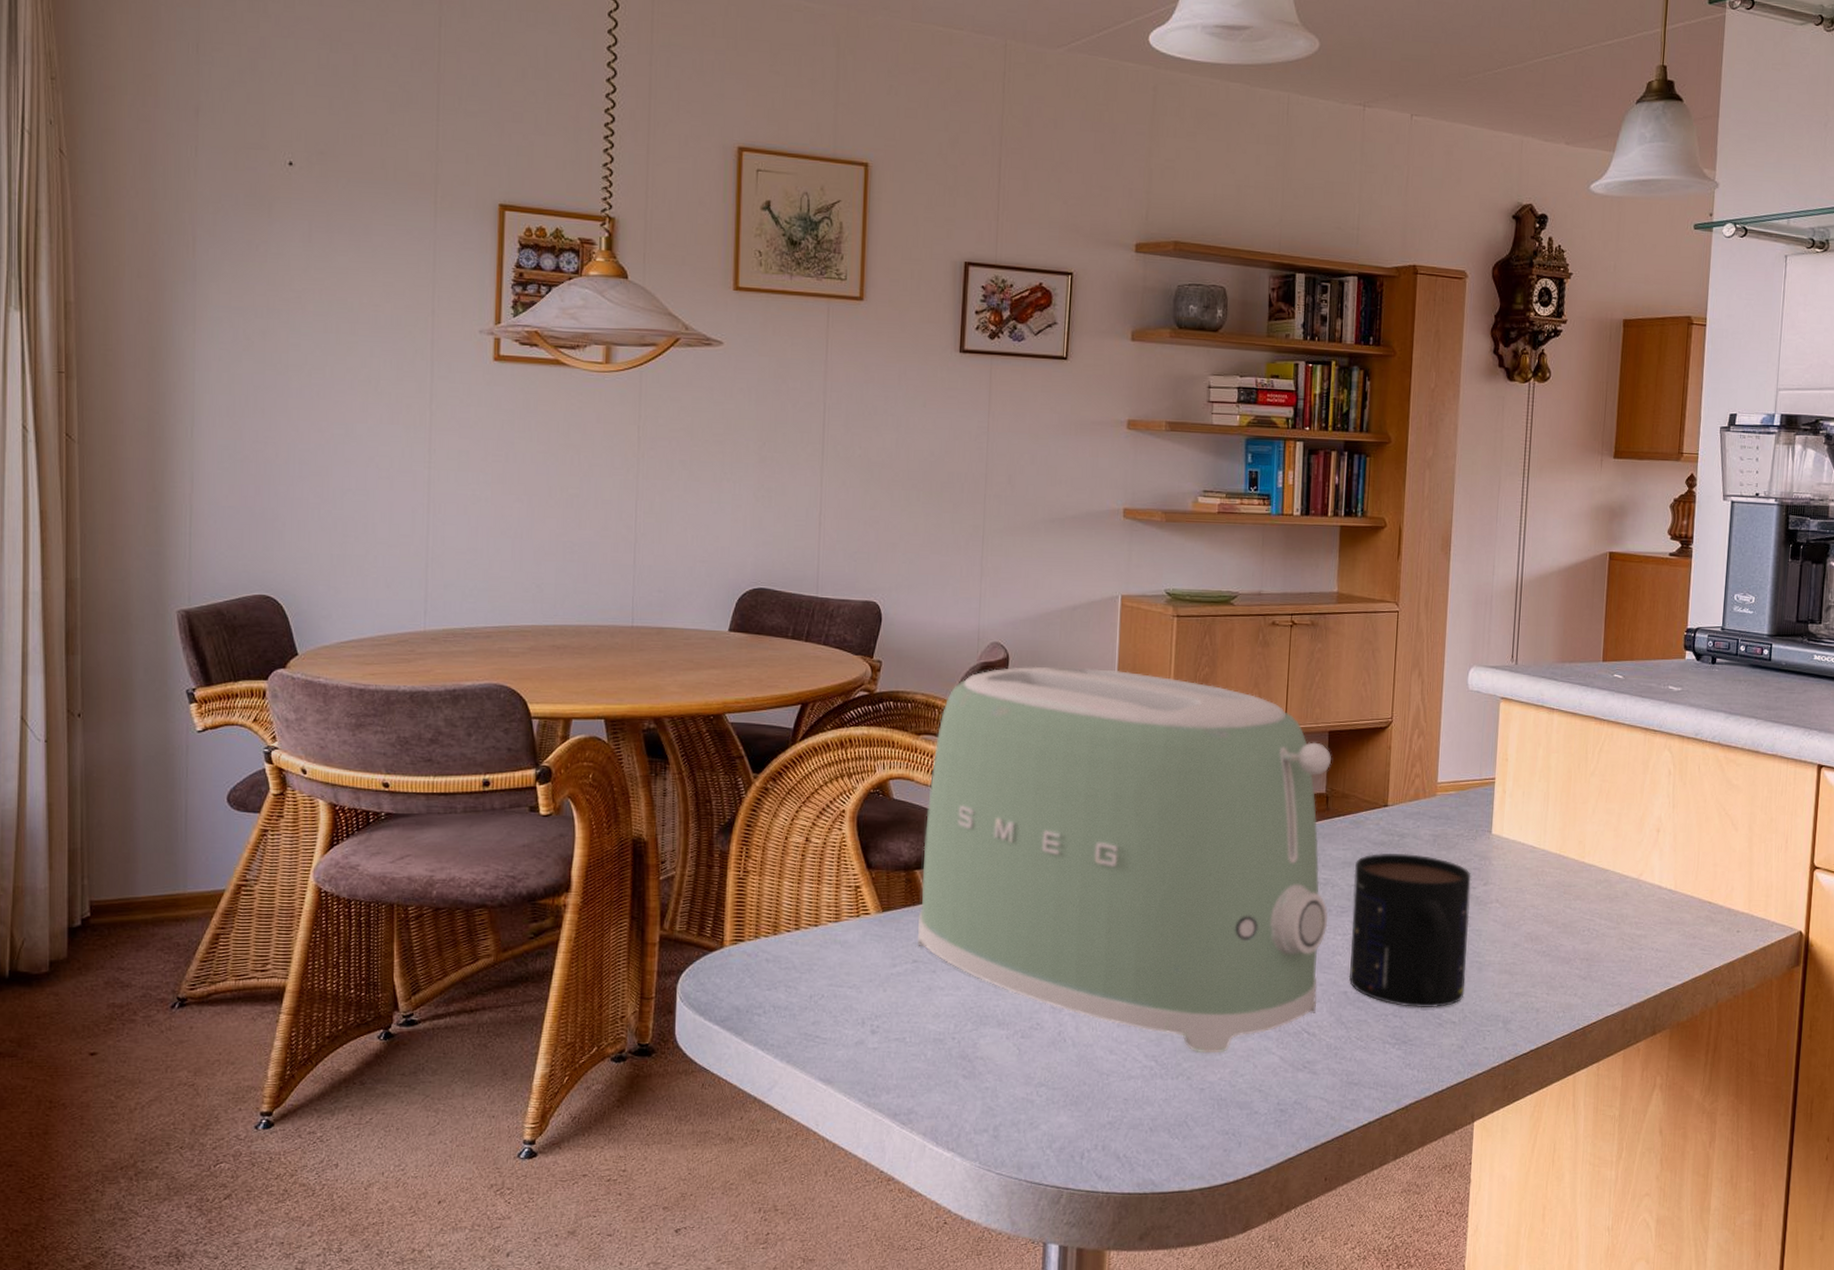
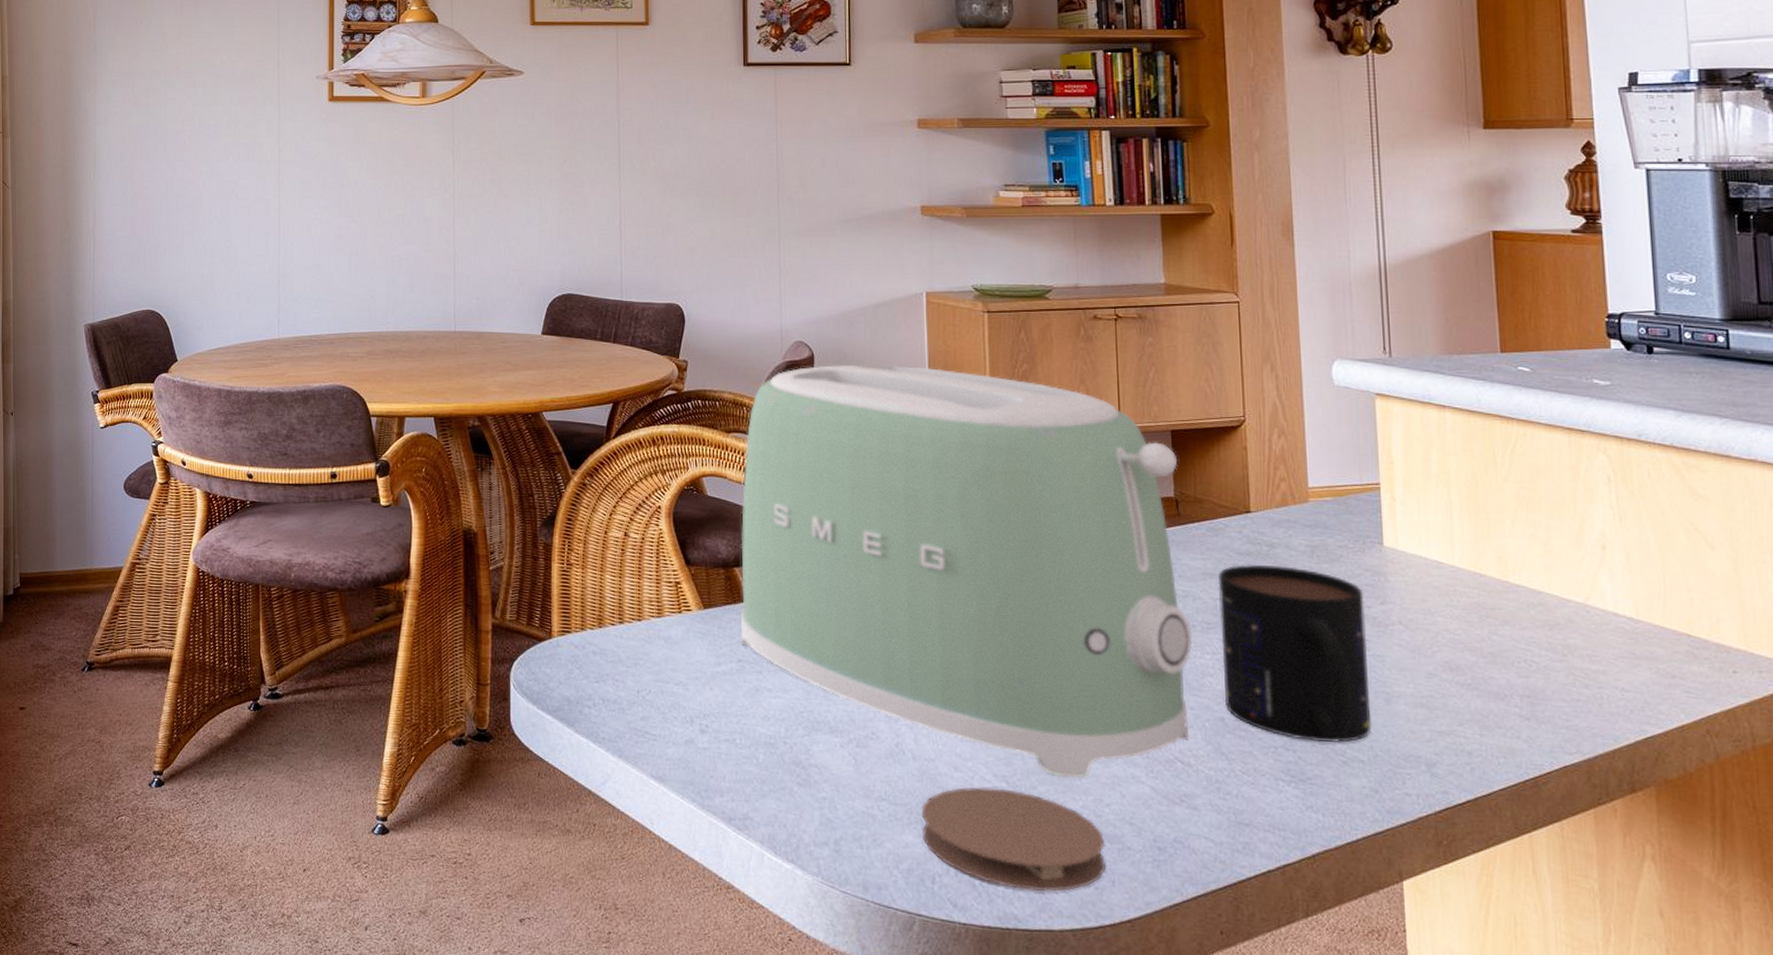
coaster: none [1075,1067,1236,1158] -> present [922,787,1107,892]

